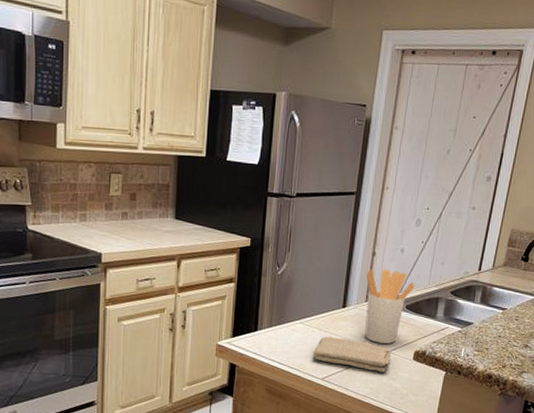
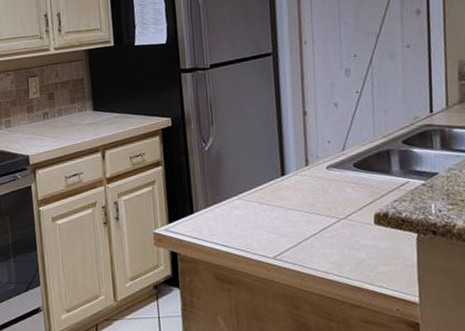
washcloth: present [313,336,392,372] -> none [258,209,348,243]
utensil holder: present [365,269,415,344] -> none [301,127,359,210]

